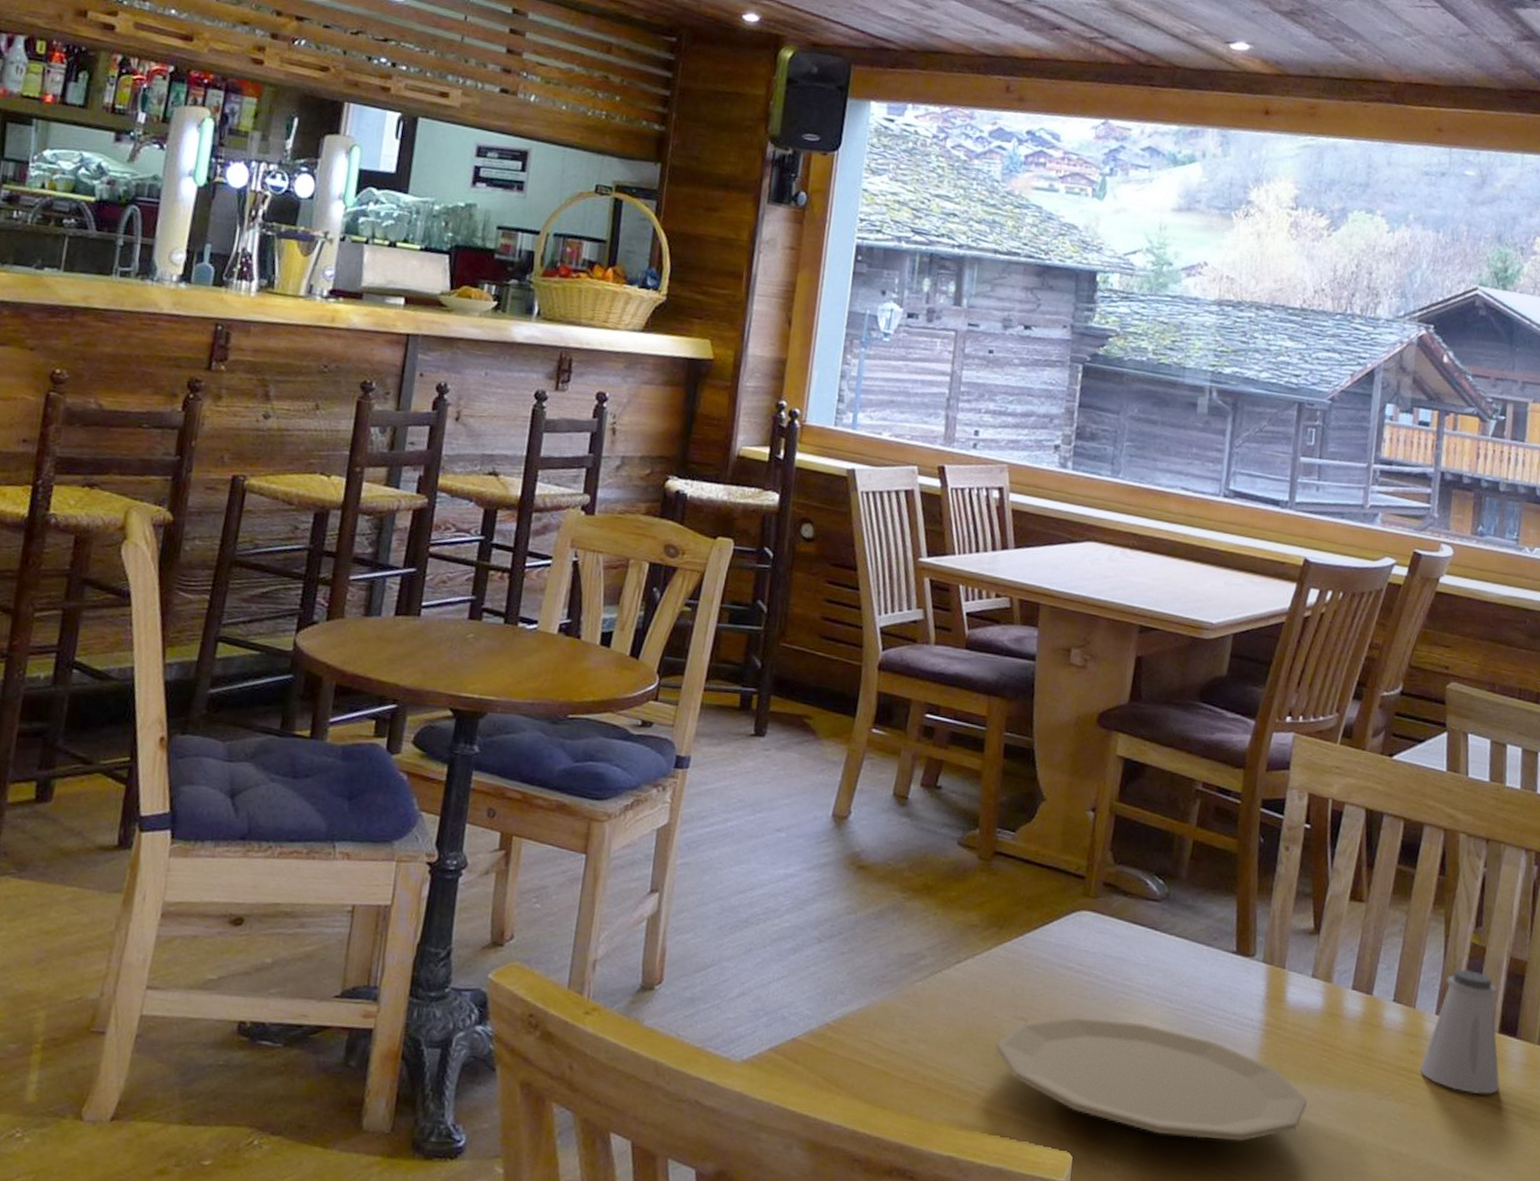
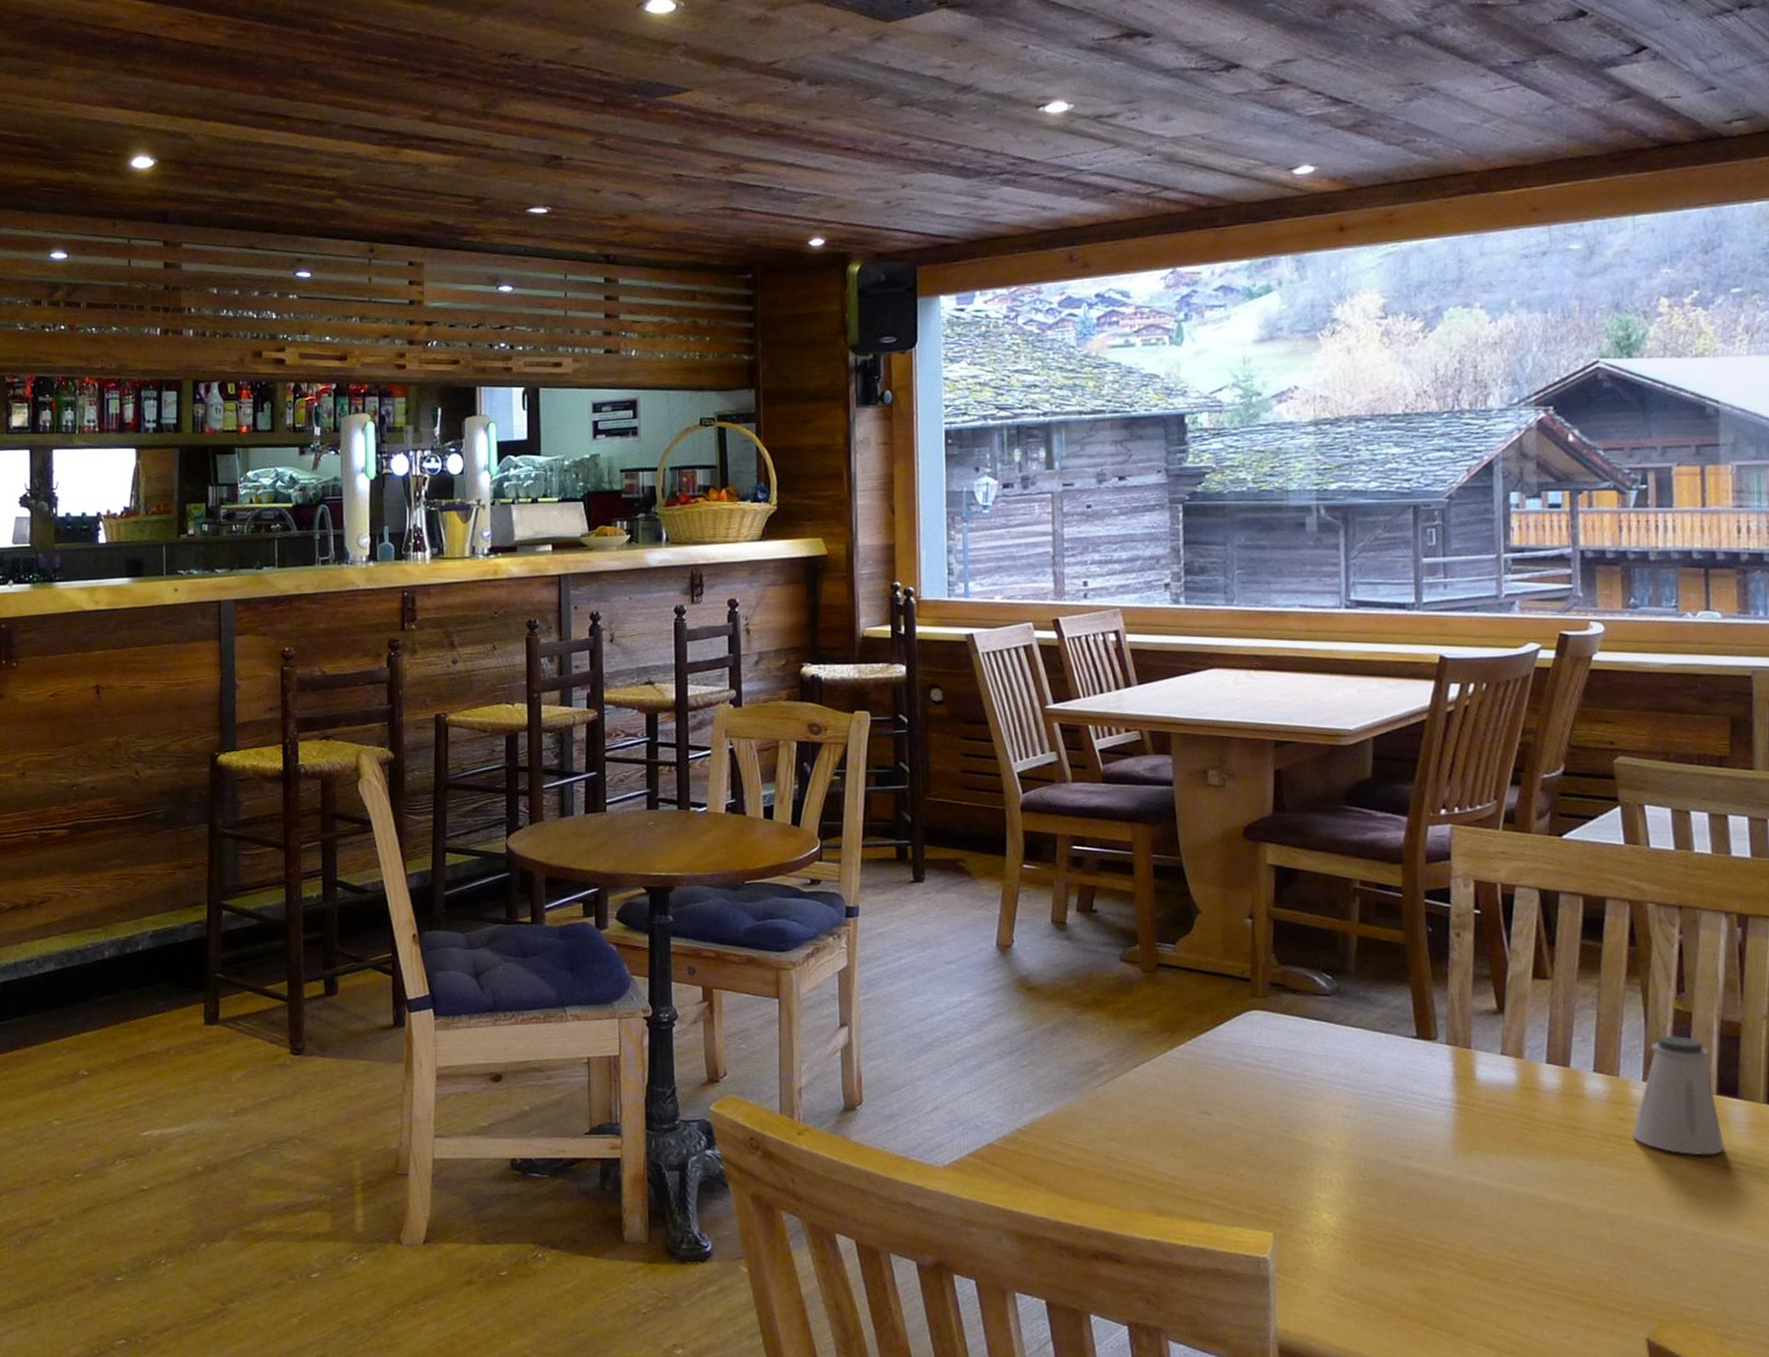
plate: present [996,1016,1307,1142] -> none [1184,1108,1511,1213]

